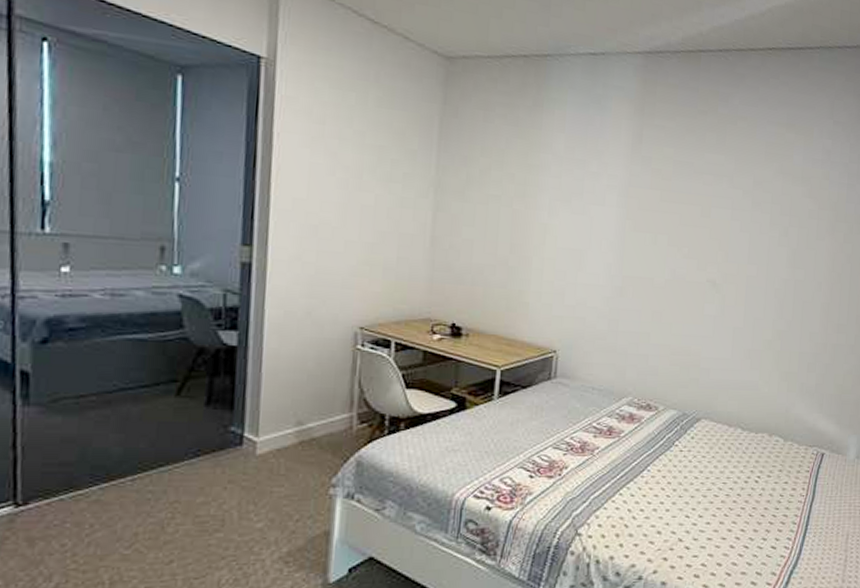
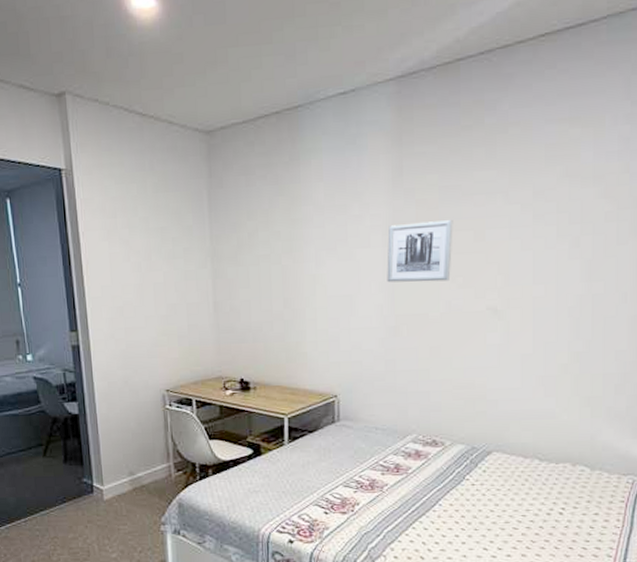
wall art: none [618,188,684,250] -> present [387,220,453,283]

